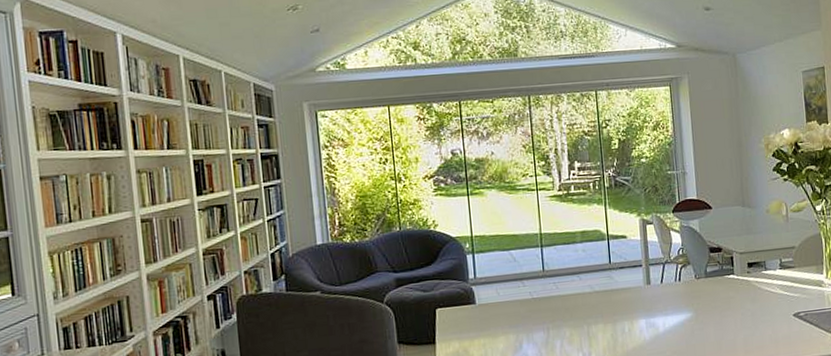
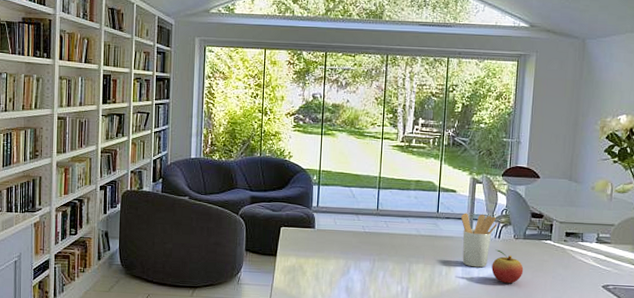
utensil holder: none [636,257,676,318] -> present [461,213,498,268]
fruit: none [676,293,711,330] -> present [491,249,524,284]

